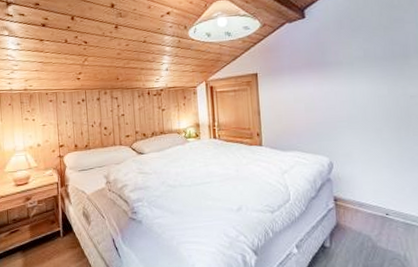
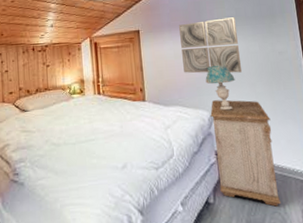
wall art: none [300,58,368,118] -> present [179,17,243,73]
table lamp: none [326,109,359,157] -> present [205,64,235,111]
nightstand: none [330,145,402,253] -> present [210,100,282,207]

